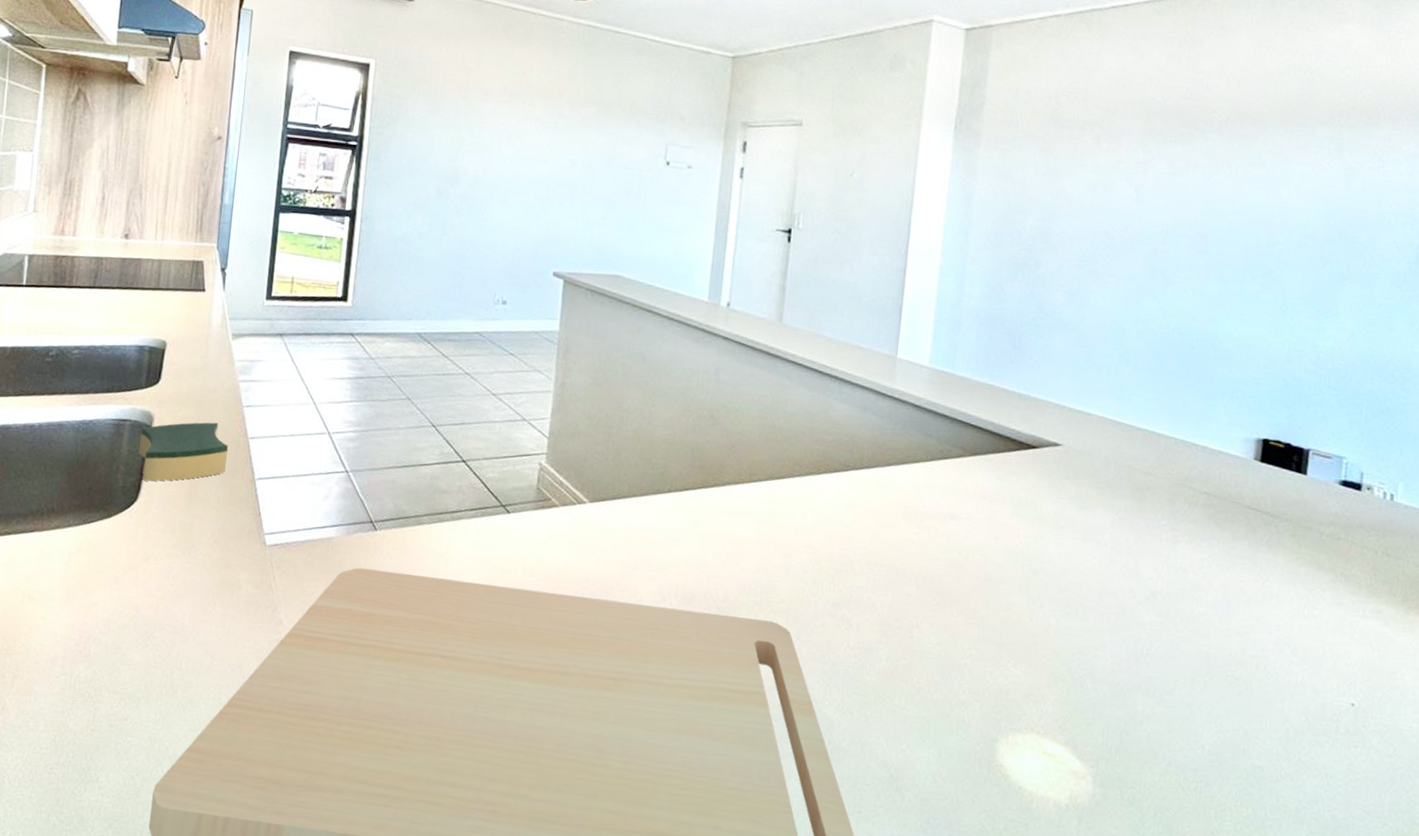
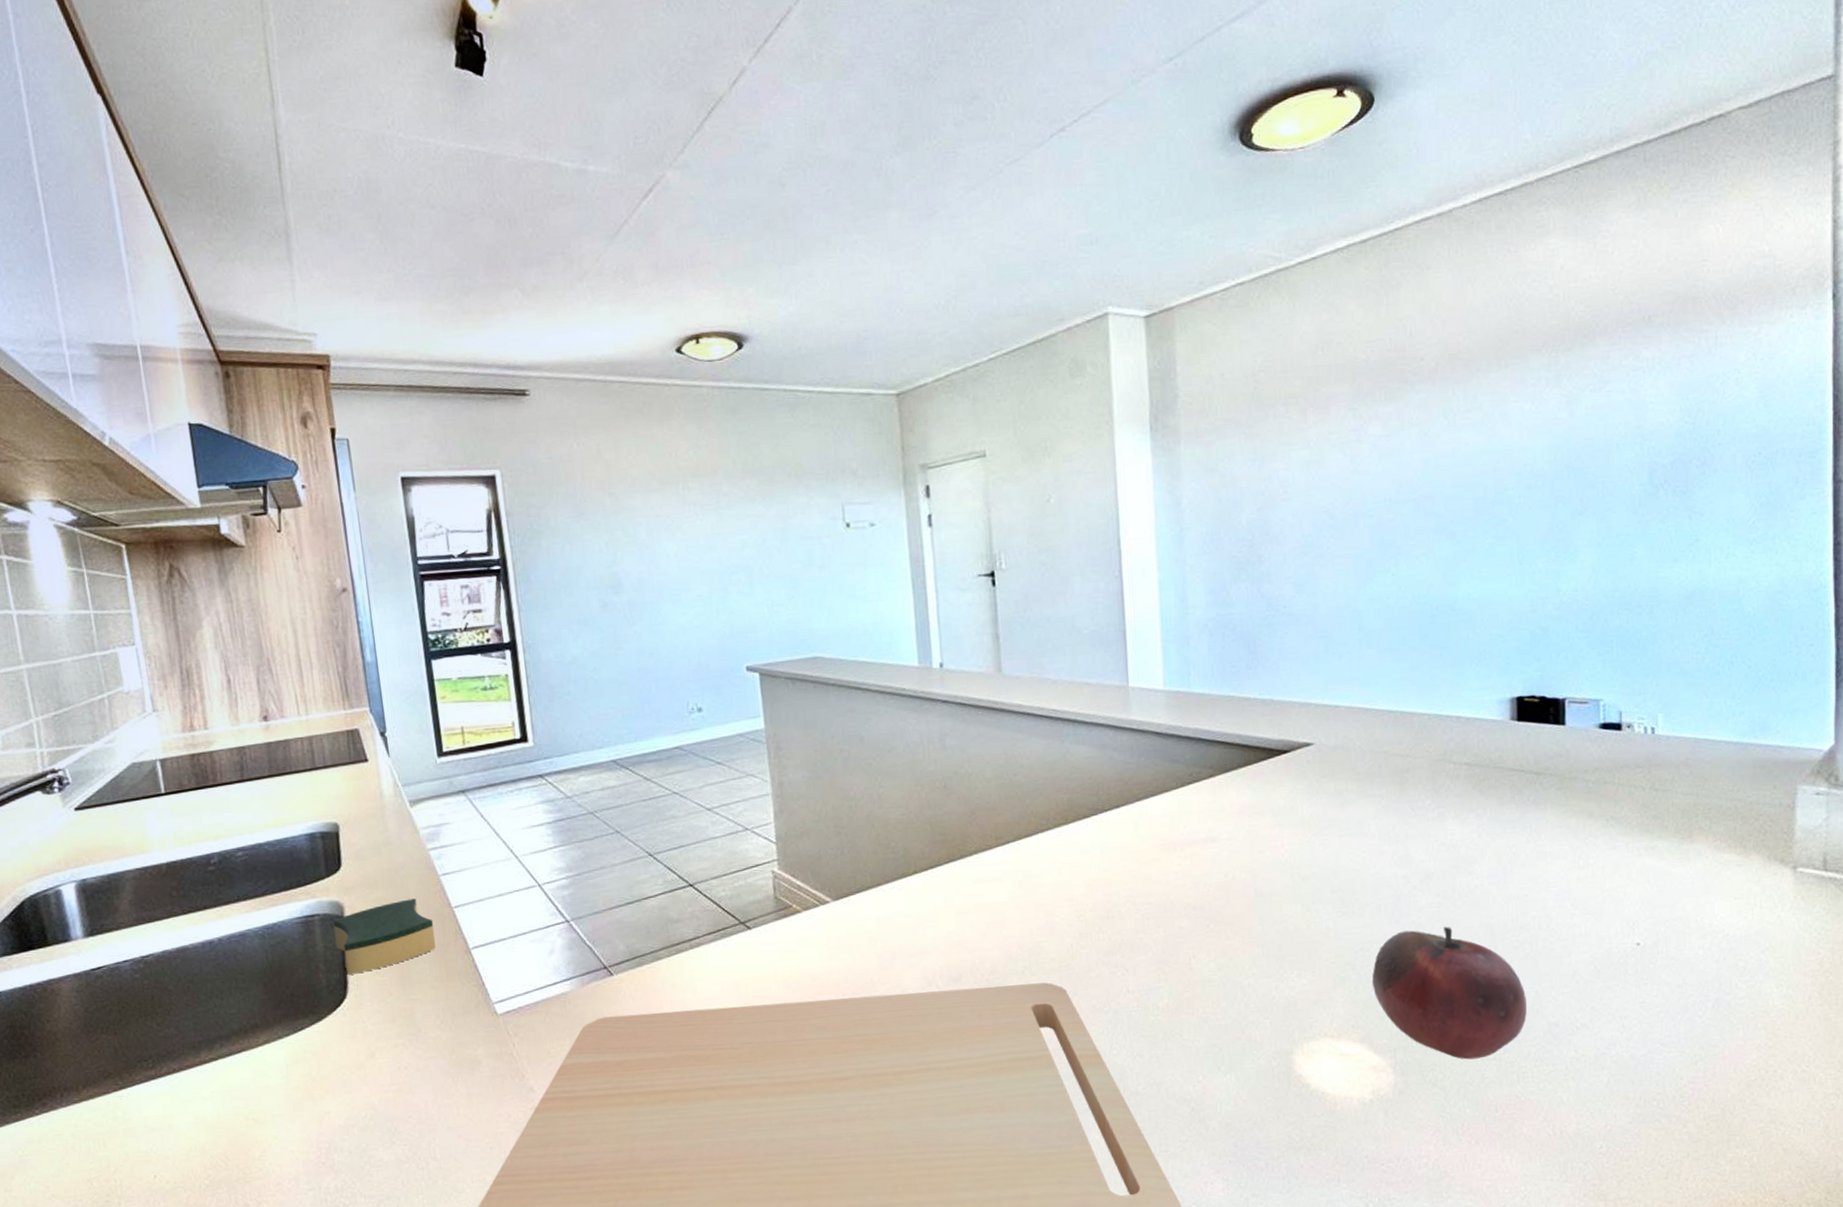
fruit: none [1084,643,1235,787] -> present [1371,926,1528,1060]

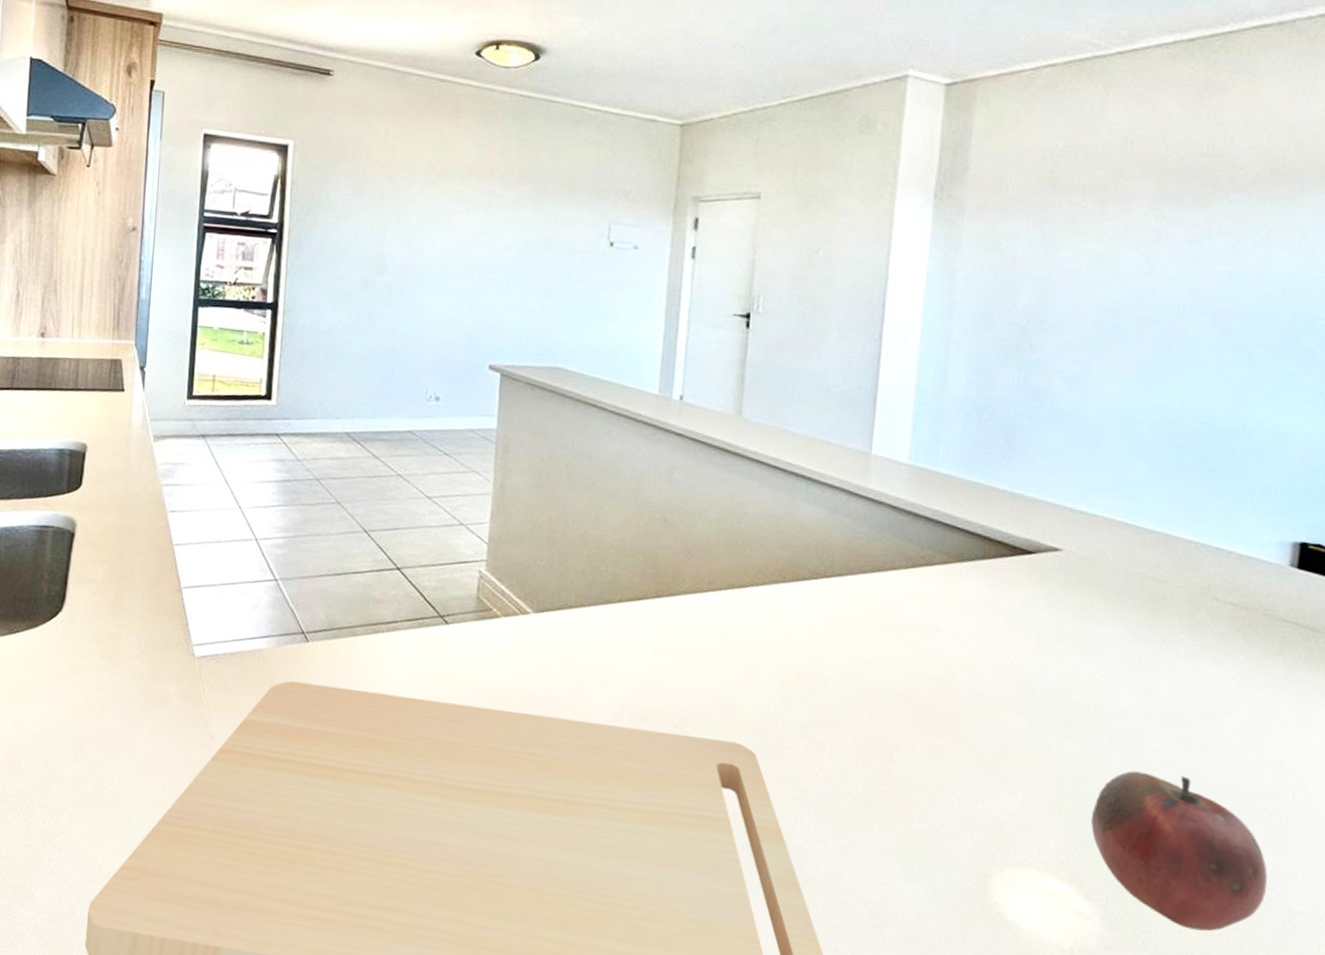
sponge: present [333,898,436,975] -> none [62,528,154,590]

